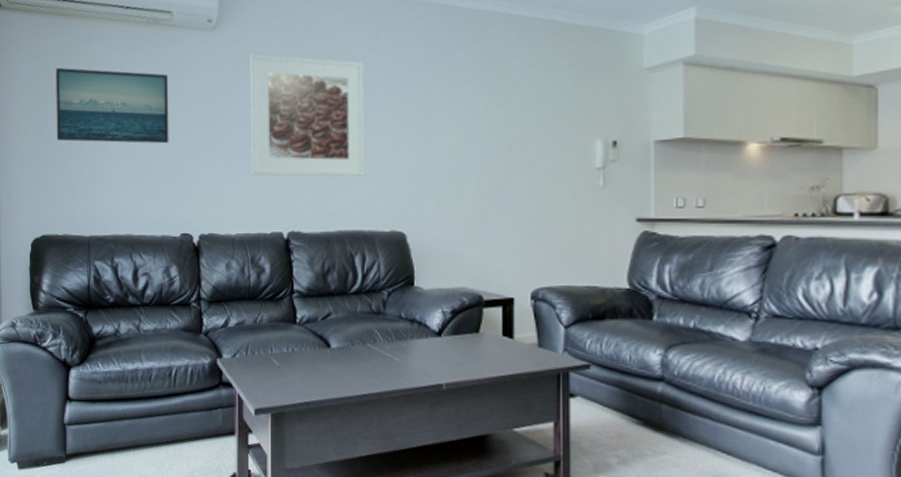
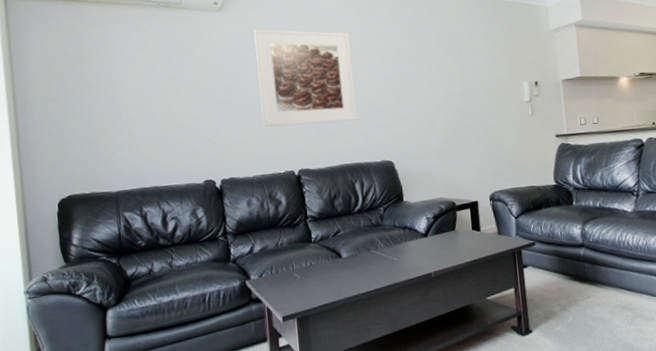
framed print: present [56,67,169,144] -> none [71,46,187,111]

